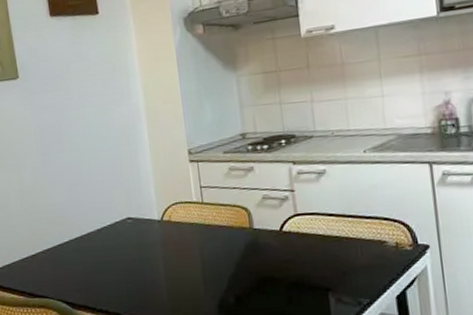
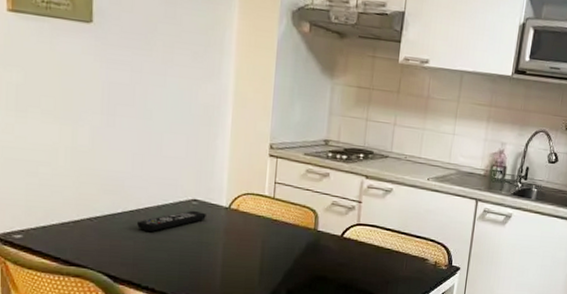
remote control: none [83,228,142,255] -> present [137,210,206,231]

